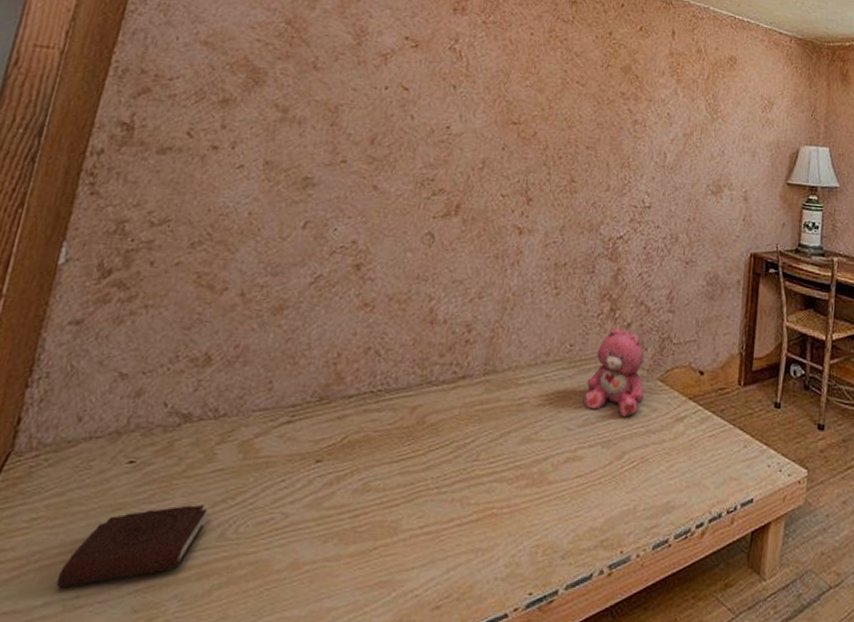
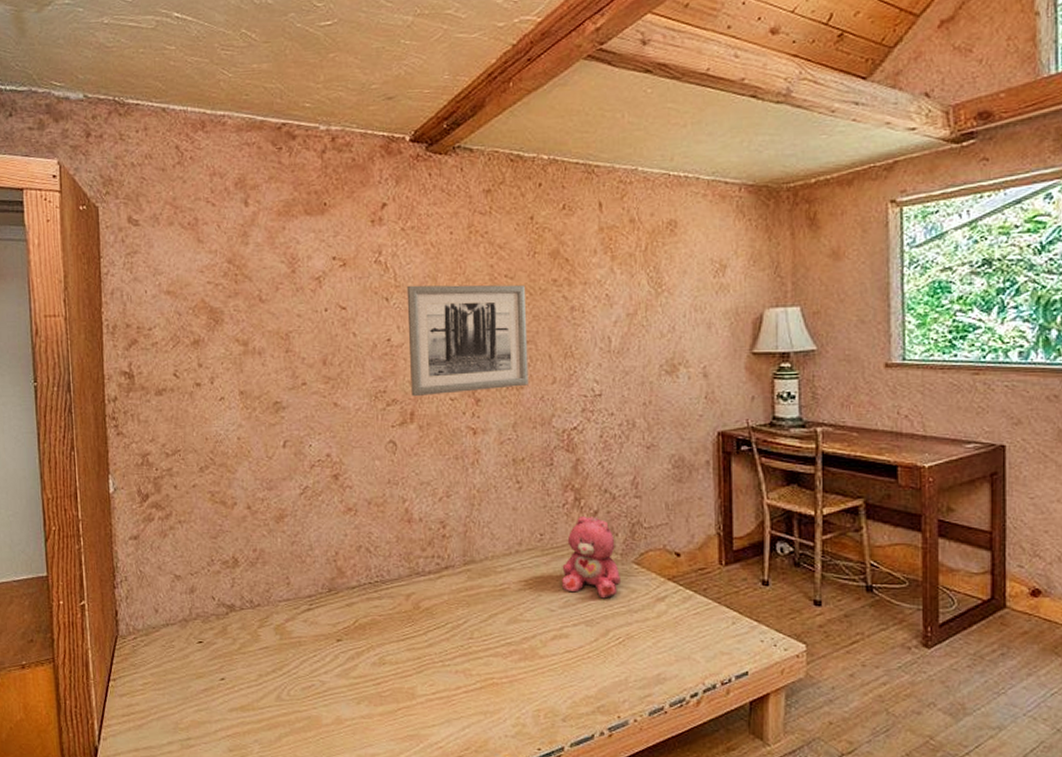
book: present [55,502,212,588] -> none [172,672,266,733]
wall art: none [461,76,594,191] -> present [406,284,529,397]

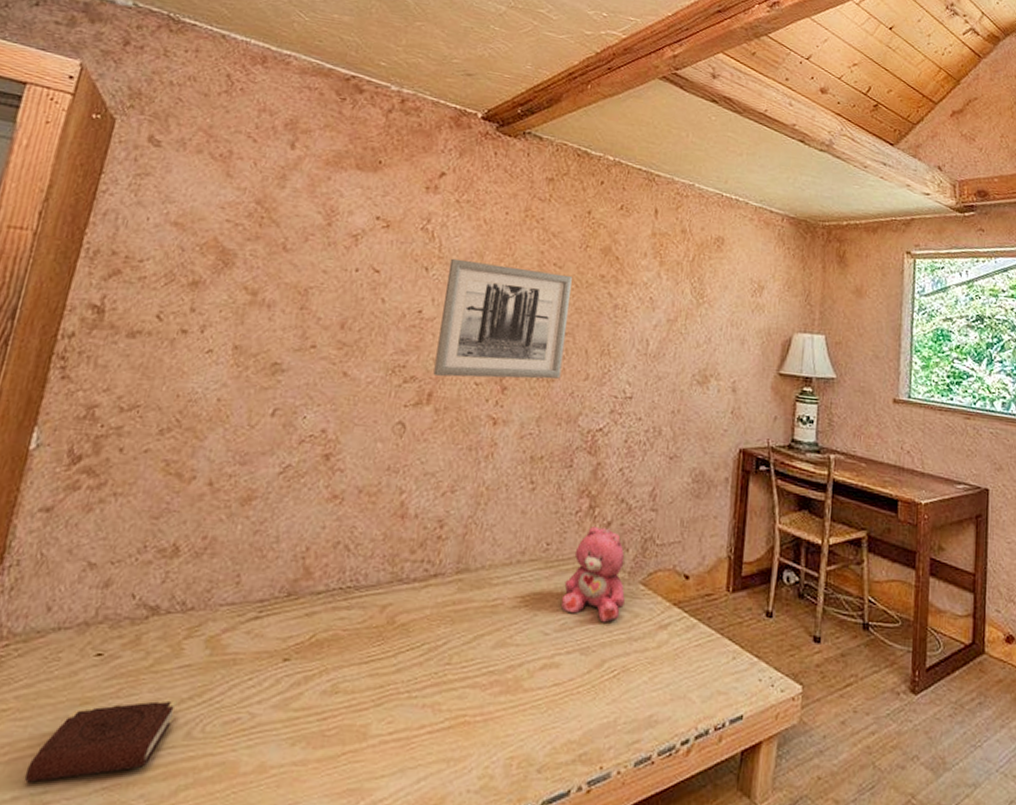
book: none [172,672,266,733] -> present [24,699,179,783]

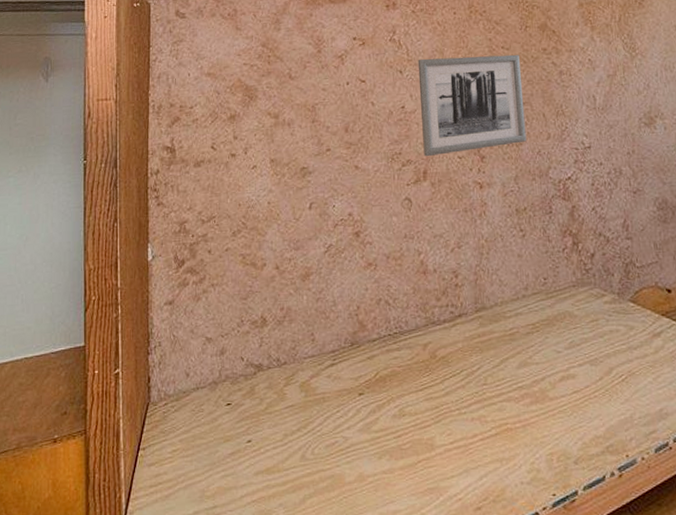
book: present [24,699,179,783] -> none [198,431,291,501]
teddy bear: present [561,527,625,623] -> none [565,259,619,338]

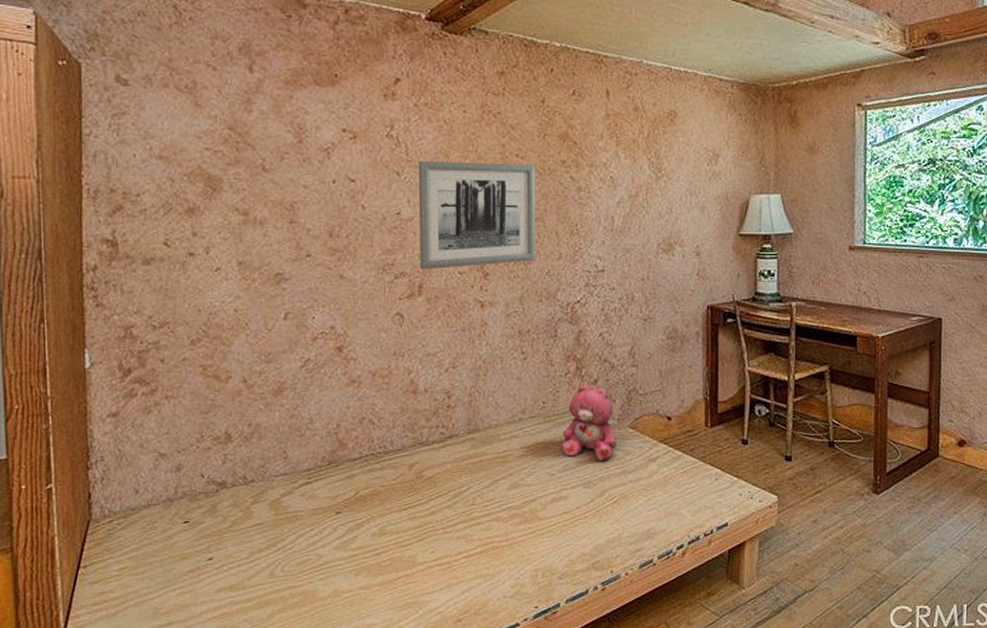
teddy bear: none [565,259,619,338] -> present [563,385,617,462]

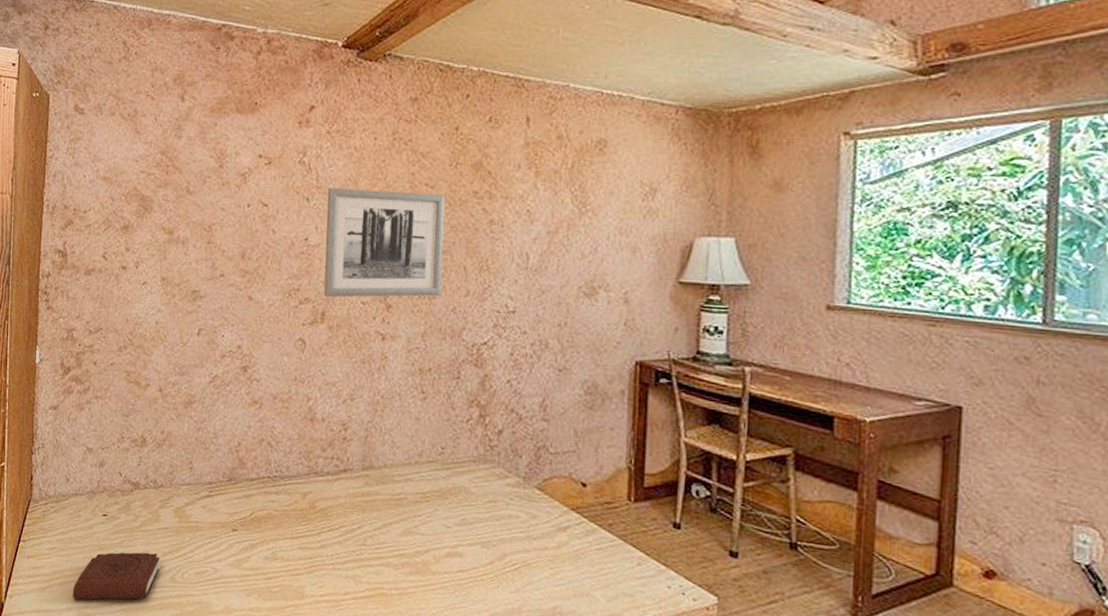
book: none [151,549,259,618] -> present [72,551,163,600]
teddy bear: present [563,385,617,462] -> none [460,434,521,522]

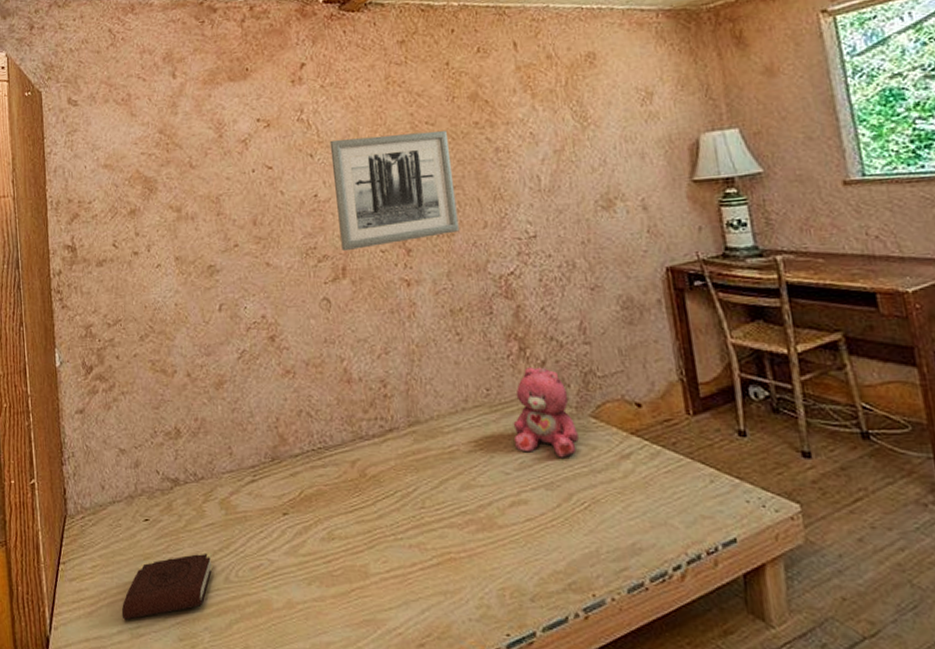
teddy bear: none [460,434,521,522] -> present [513,367,579,458]

